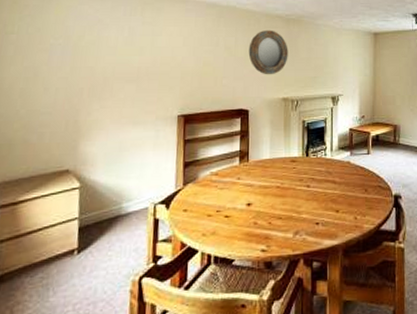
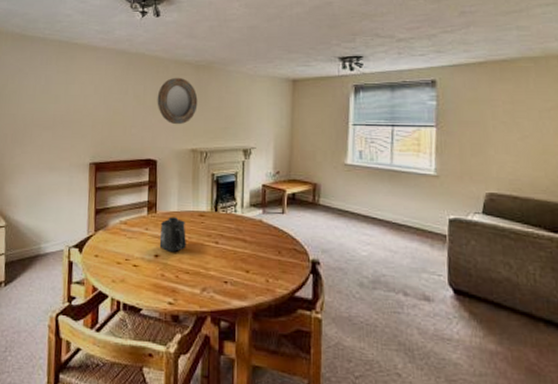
mug: none [251,164,279,199] -> present [159,217,186,252]

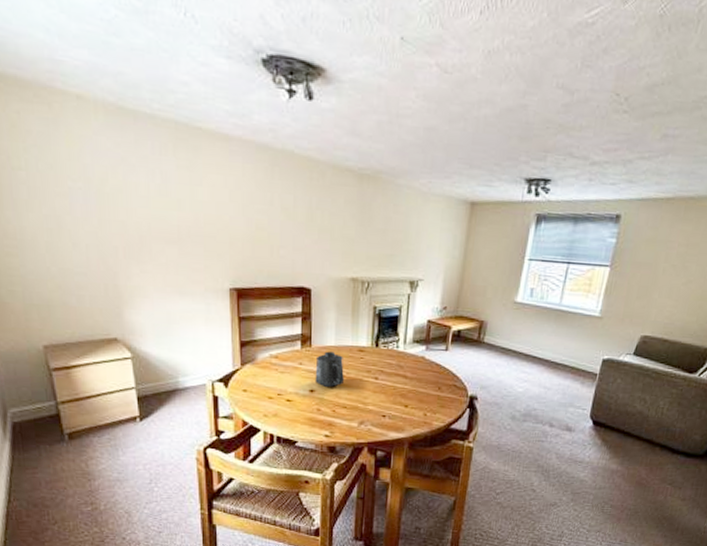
home mirror: present [157,77,198,125] -> none [310,187,360,249]

